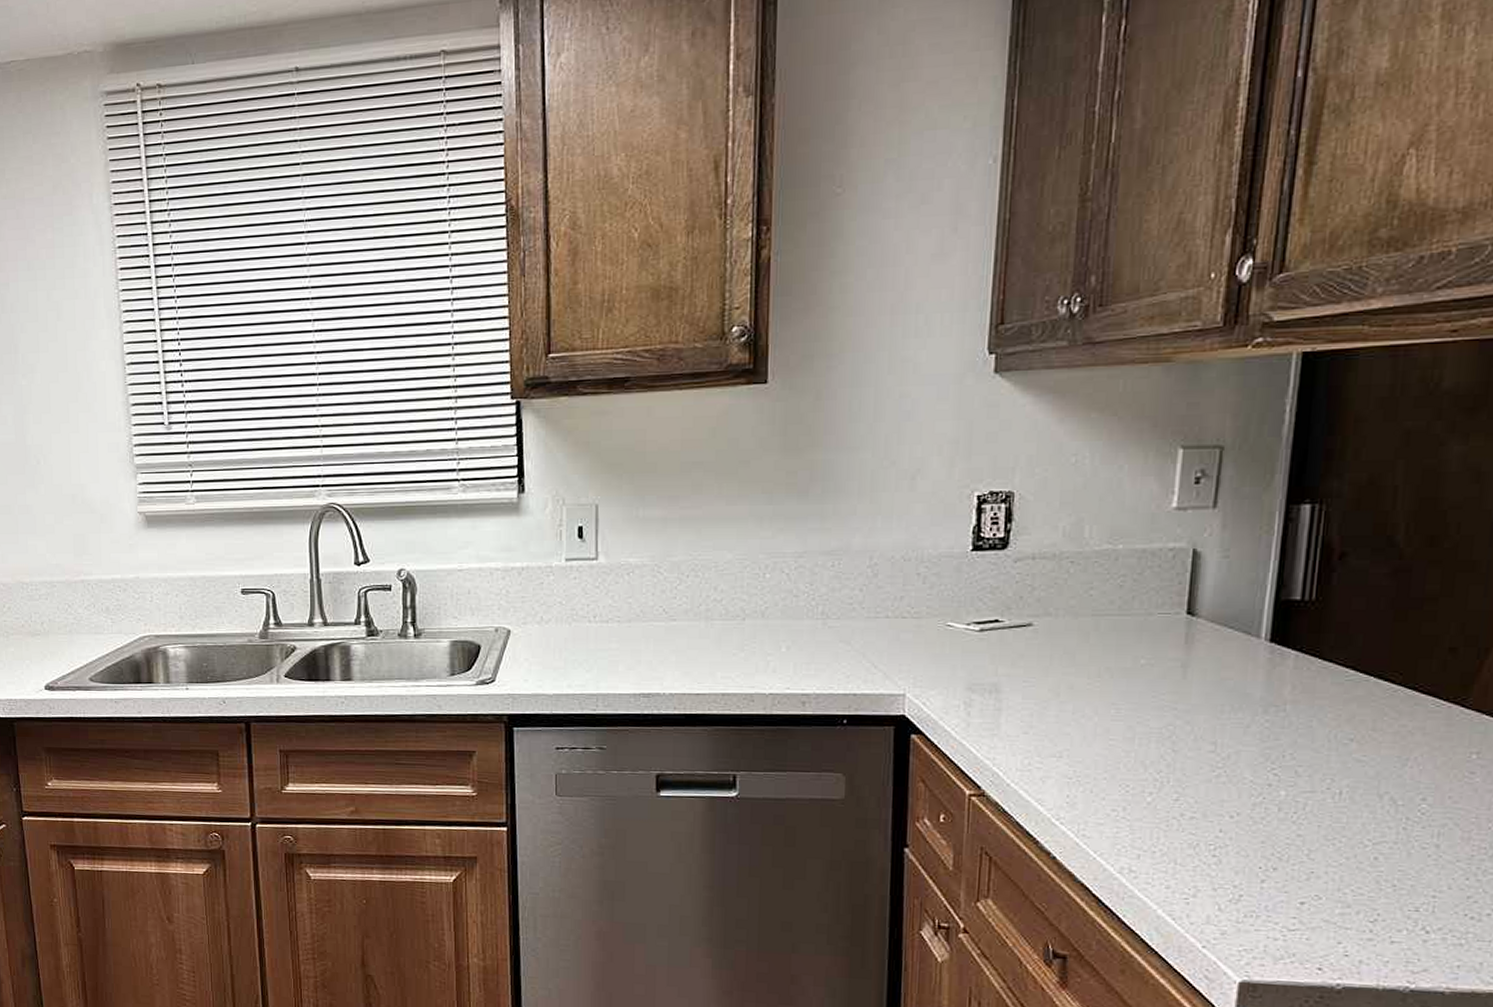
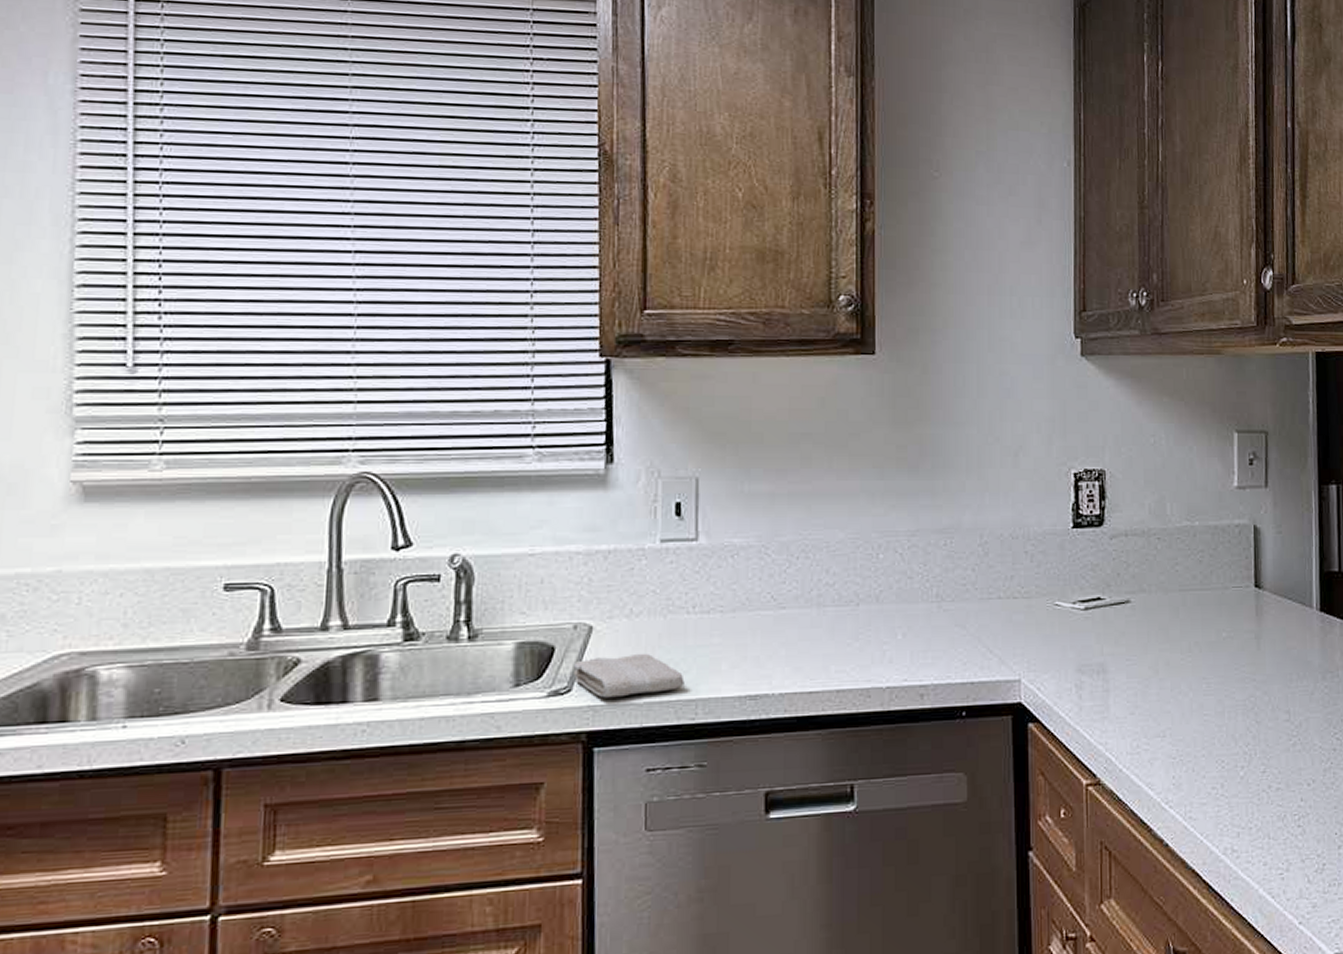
washcloth: none [495,653,587,689] -> present [573,653,685,698]

